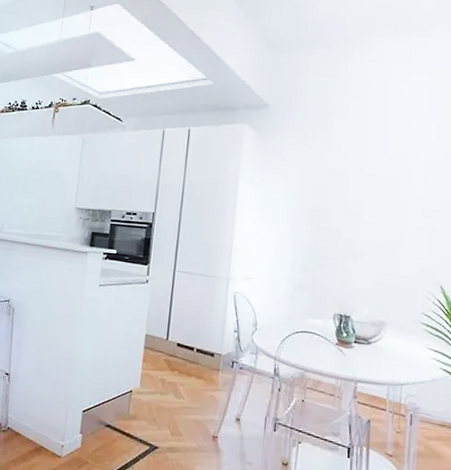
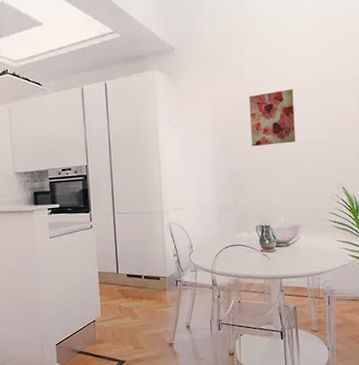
wall art: none [339,166,394,226] -> present [249,89,295,147]

